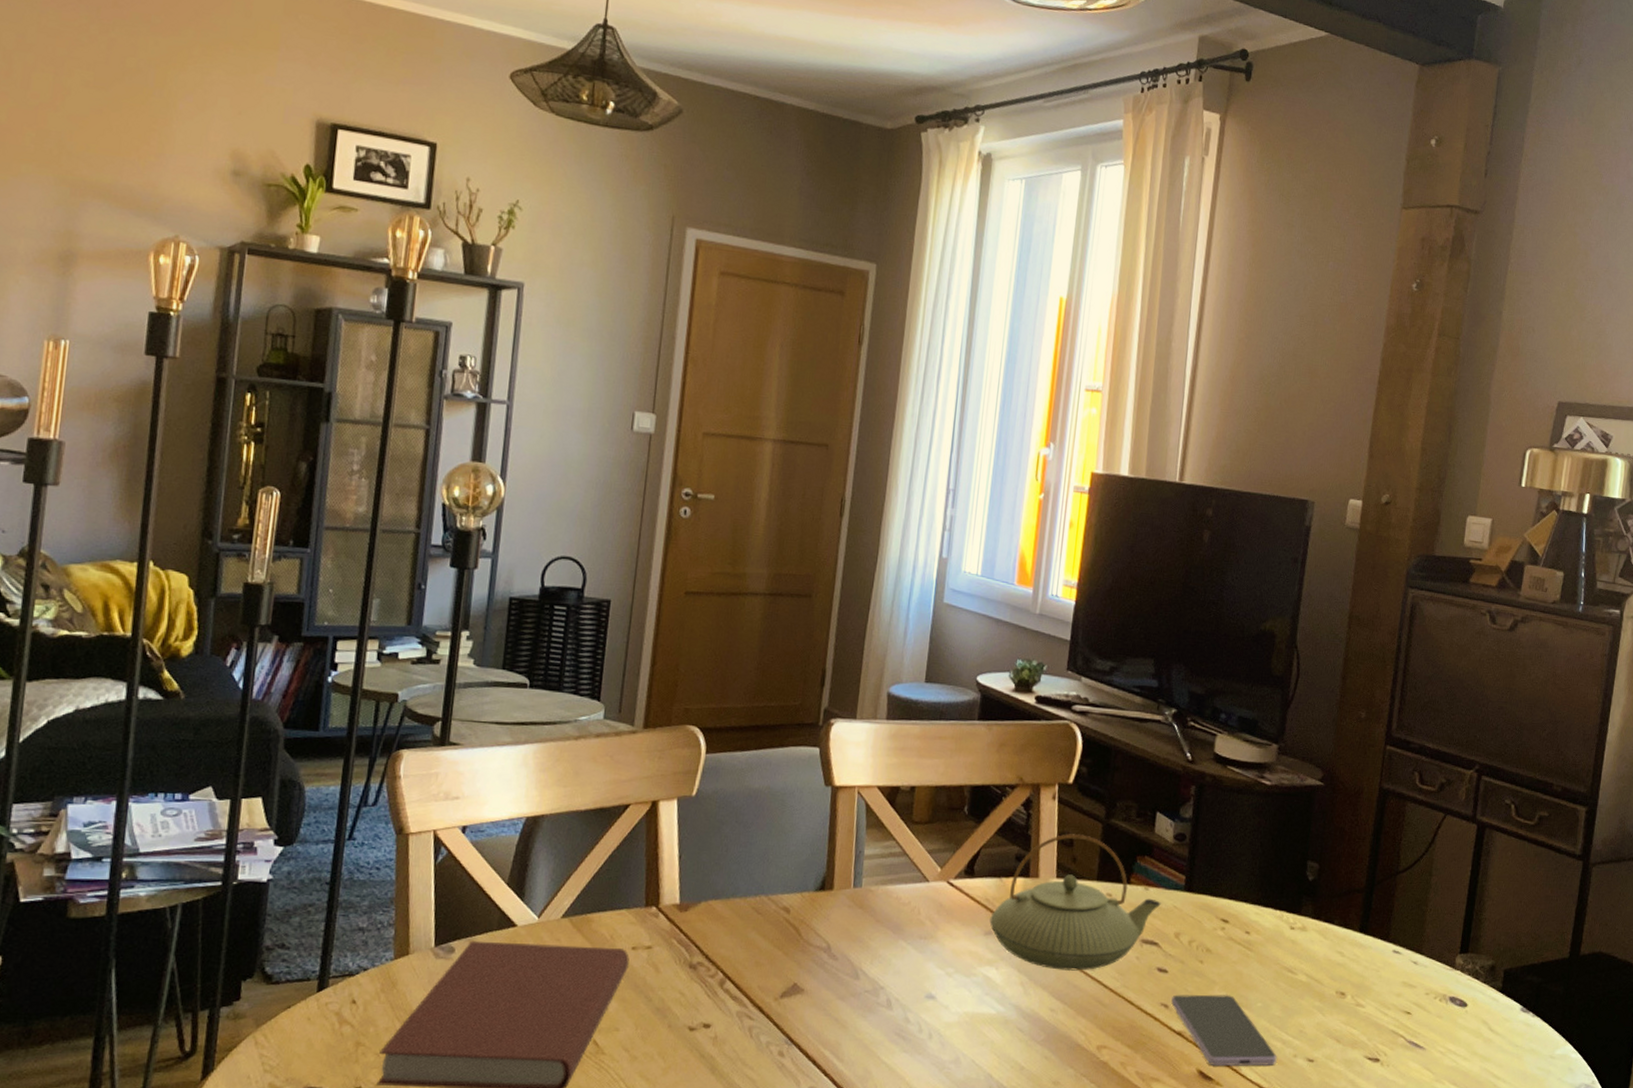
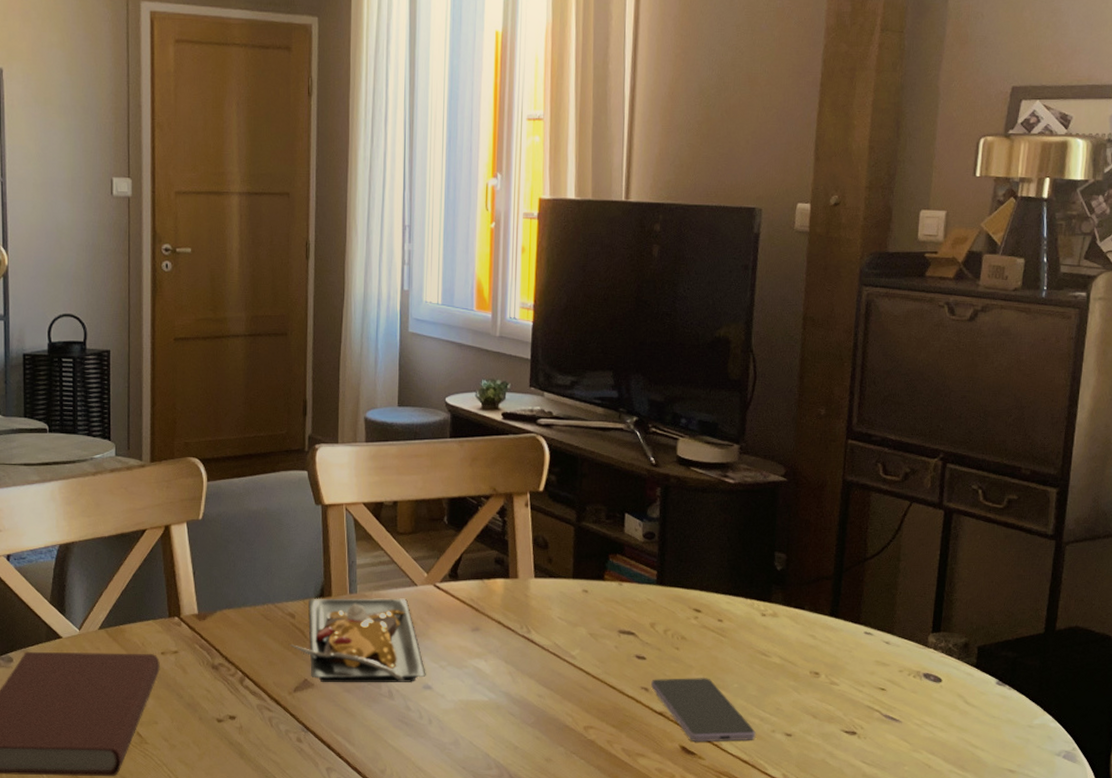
plate: none [780,890,931,991] -> present [289,598,426,683]
teapot: present [989,834,1161,971] -> none [475,537,635,660]

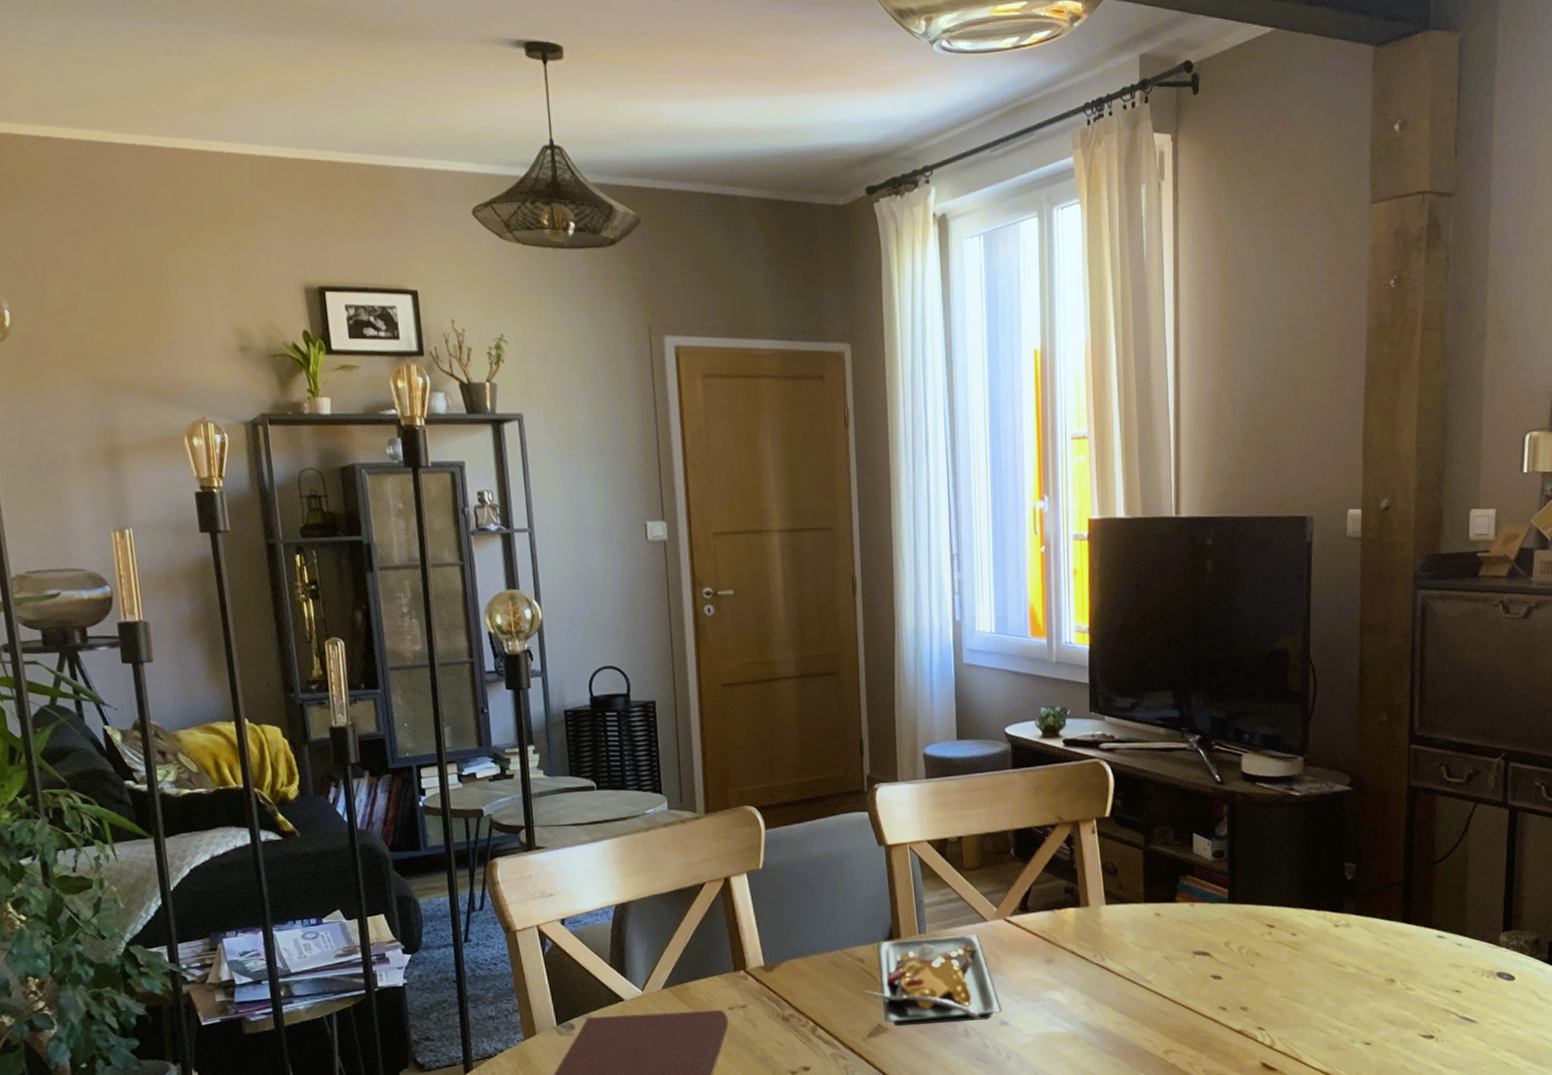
smartphone: present [651,678,756,742] -> none [1229,993,1335,1058]

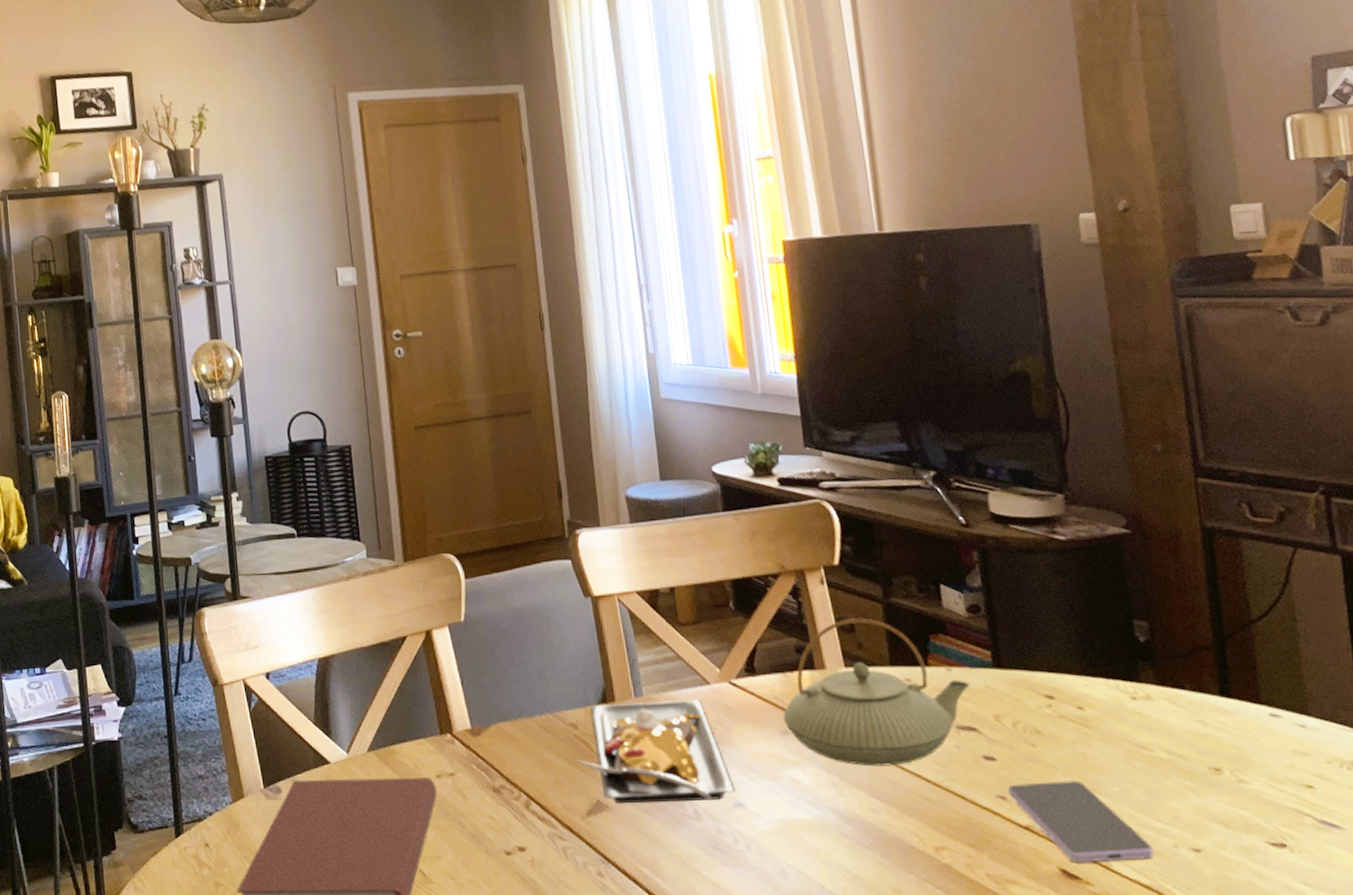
teapot: none [1048,862,1208,987] -> present [783,618,970,767]
smartphone: none [1229,993,1335,1058] -> present [1008,780,1154,864]

